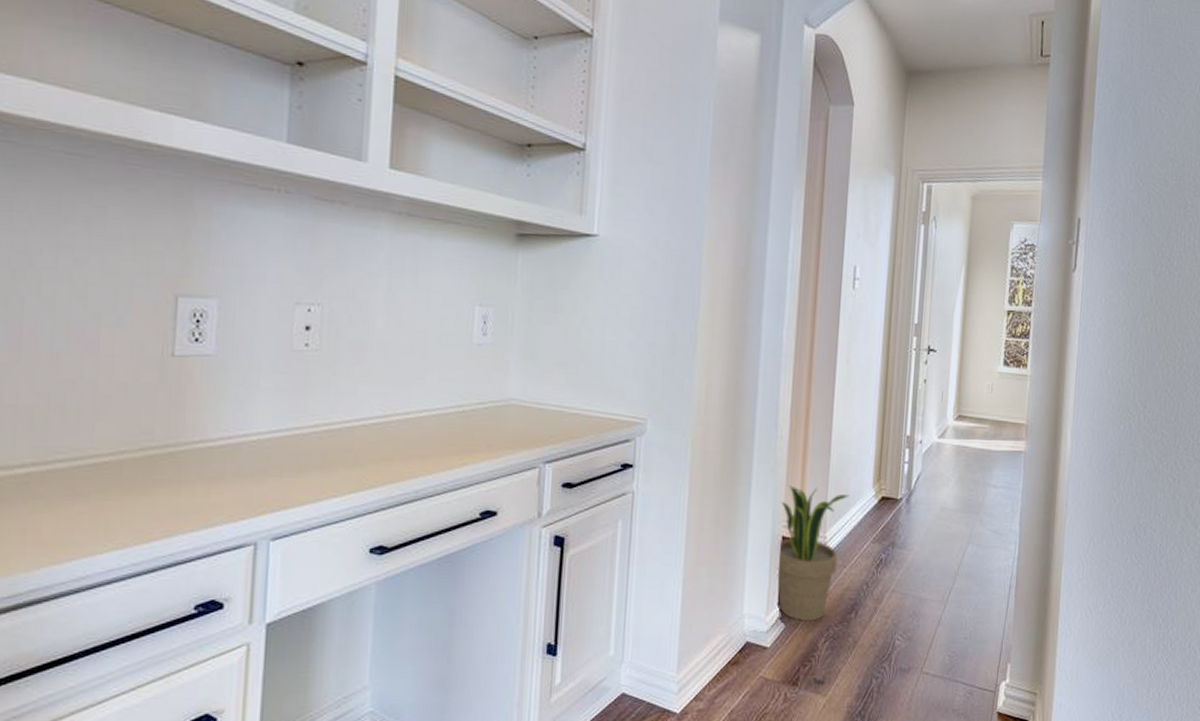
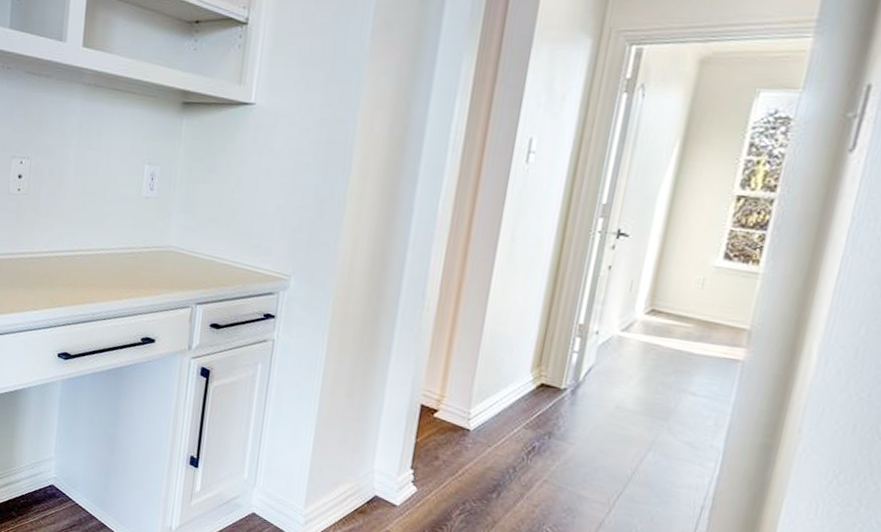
potted plant: present [776,485,849,622] -> none [412,356,501,492]

